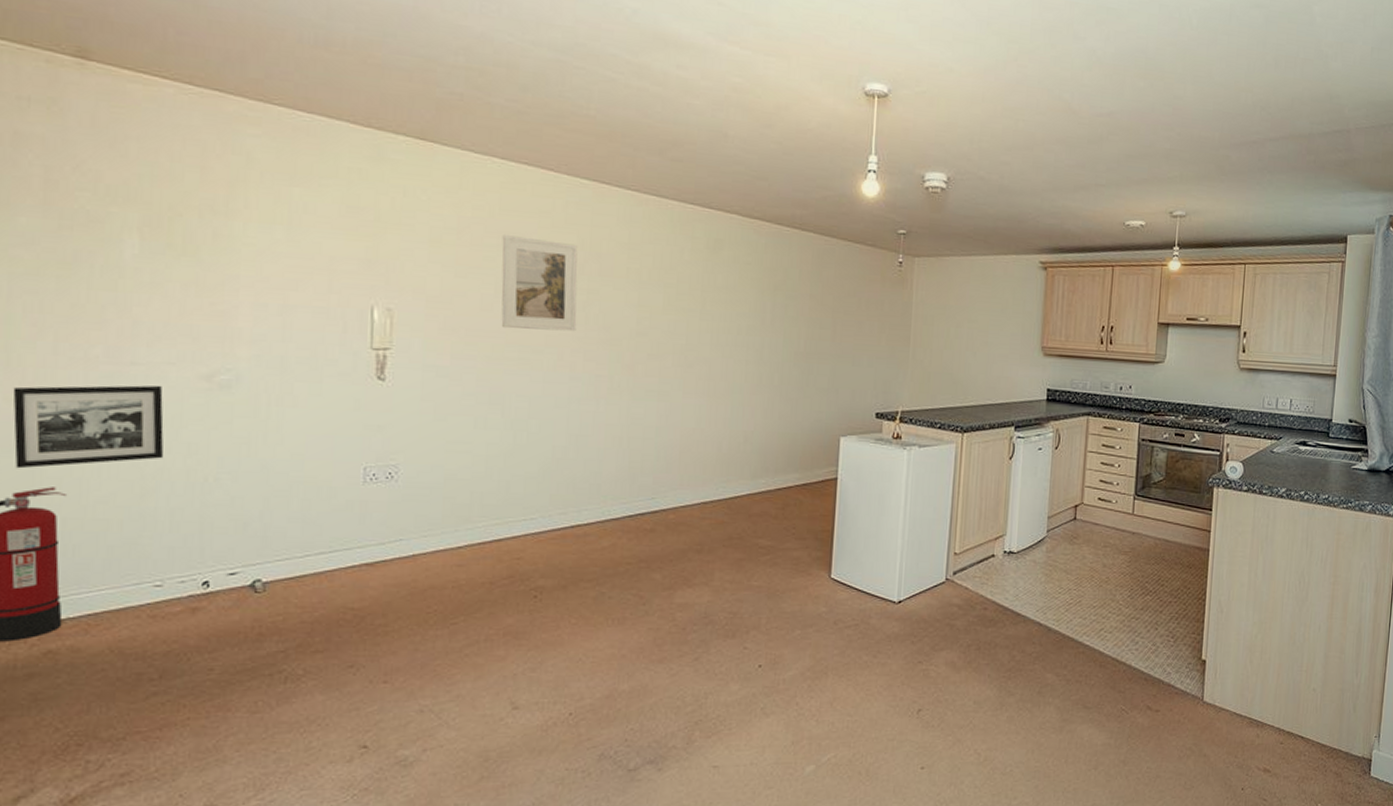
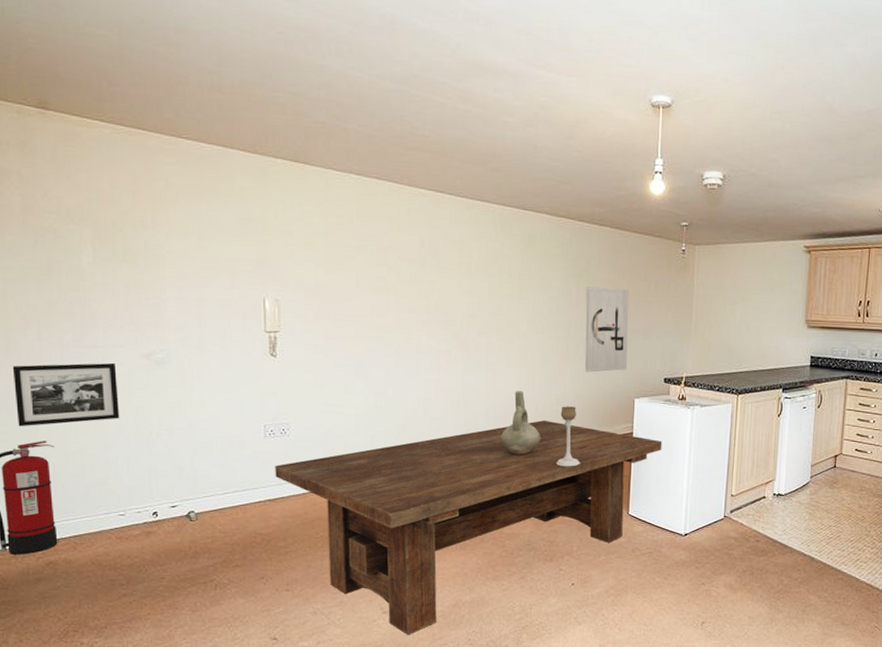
dining table: none [375,462,873,737] -> present [275,420,662,635]
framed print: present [501,235,578,332] -> none [360,237,421,315]
decorative vase: none [674,426,725,505] -> present [501,391,541,455]
candle holder: none [742,445,772,520] -> present [556,406,580,467]
wall art: none [780,302,835,405] -> present [585,287,629,372]

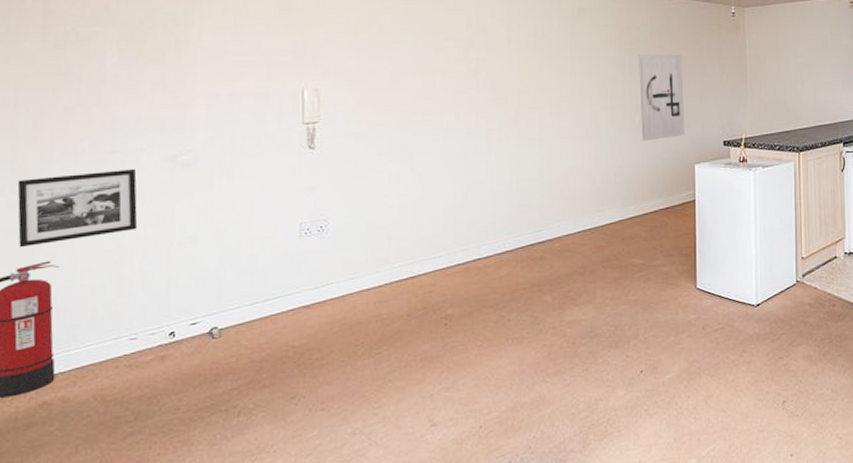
dining table: present [275,420,662,635] -> none [311,194,726,449]
decorative vase: present [501,391,541,455] -> none [557,165,600,233]
candle holder: present [556,406,580,467] -> none [617,177,642,242]

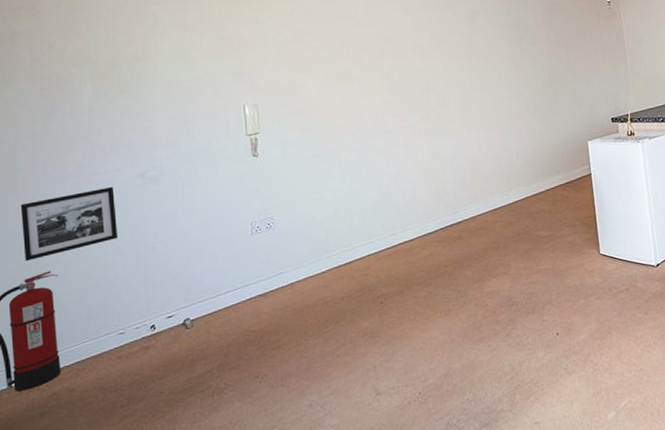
wall art: present [639,54,684,141] -> none [528,44,576,124]

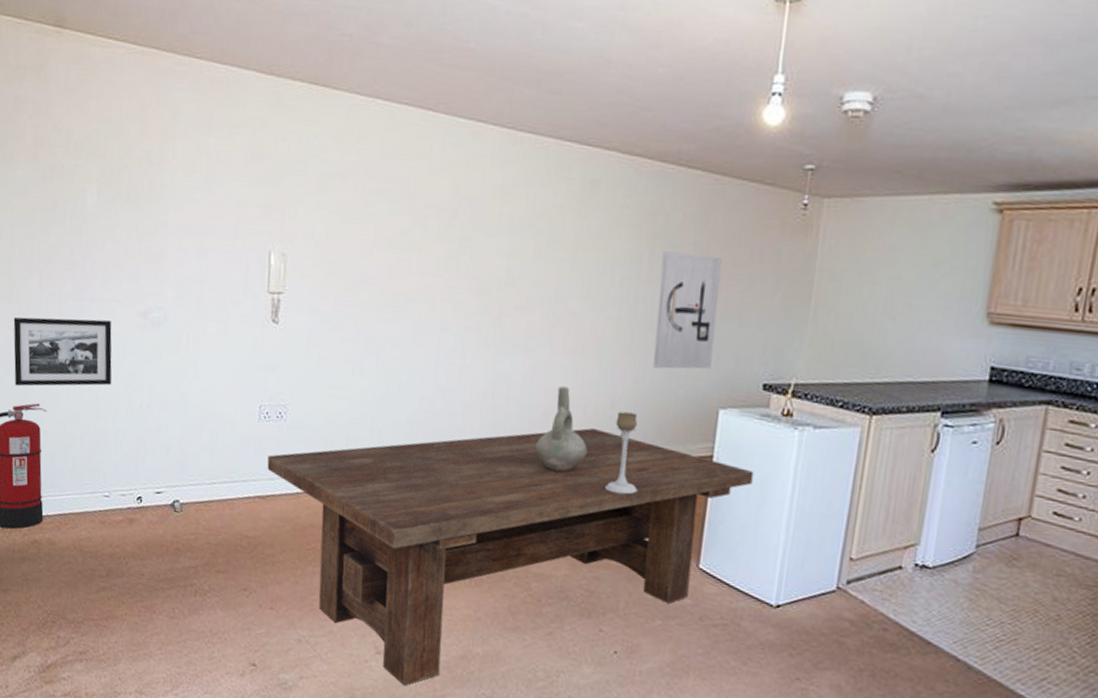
dining table: none [263,175,621,415] -> present [267,427,754,686]
decorative vase: none [470,151,507,213] -> present [536,386,588,472]
candle holder: none [521,158,547,217] -> present [605,411,638,495]
wall art: none [528,44,576,124] -> present [653,251,722,369]

